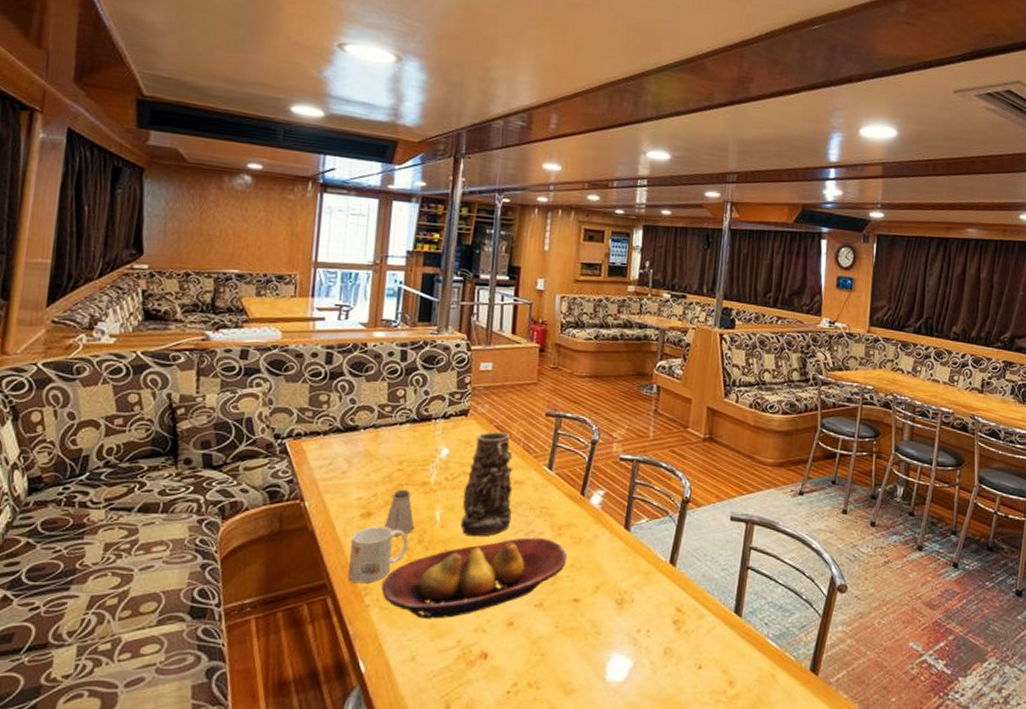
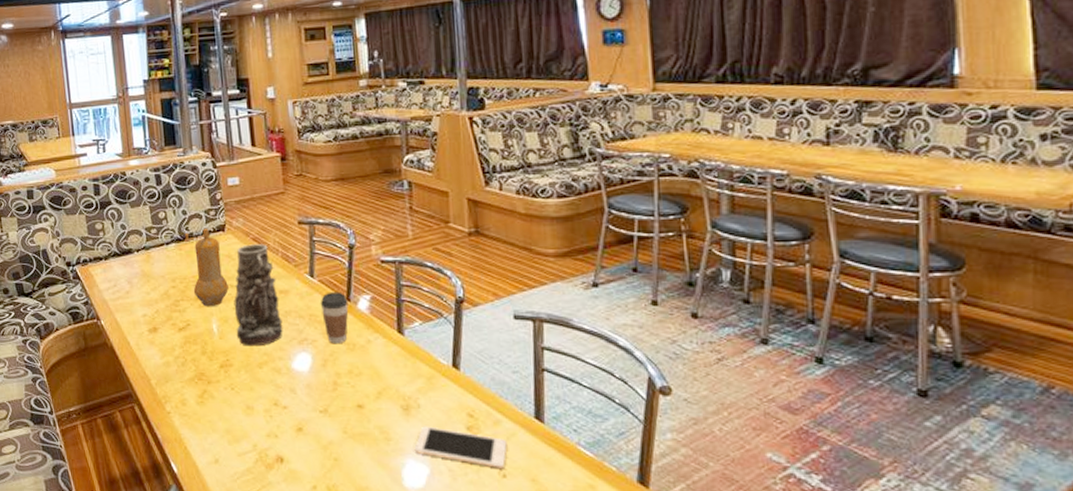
mug: present [348,525,409,584] -> none [145,339,194,393]
fruit bowl: present [381,537,567,619] -> none [177,346,344,425]
saltshaker: present [385,489,415,536] -> none [170,305,196,348]
pepper mill: none [420,410,461,494] -> present [184,228,229,307]
coffee cup: none [553,485,582,538] -> present [320,292,349,344]
cell phone: none [621,620,707,660] -> present [414,426,507,469]

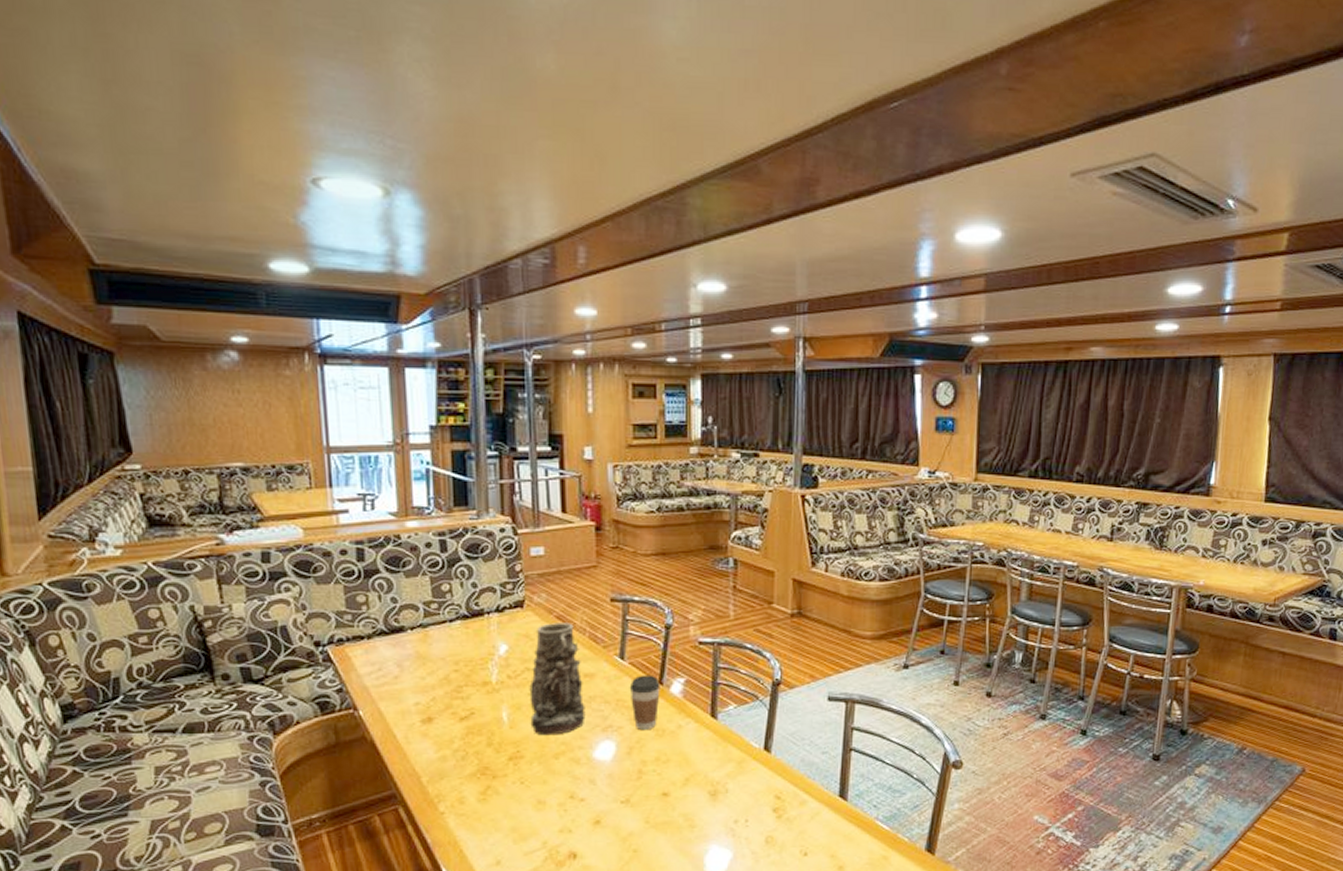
pepper mill: present [184,228,229,307] -> none [472,603,524,693]
cell phone: present [414,426,507,469] -> none [719,810,811,847]

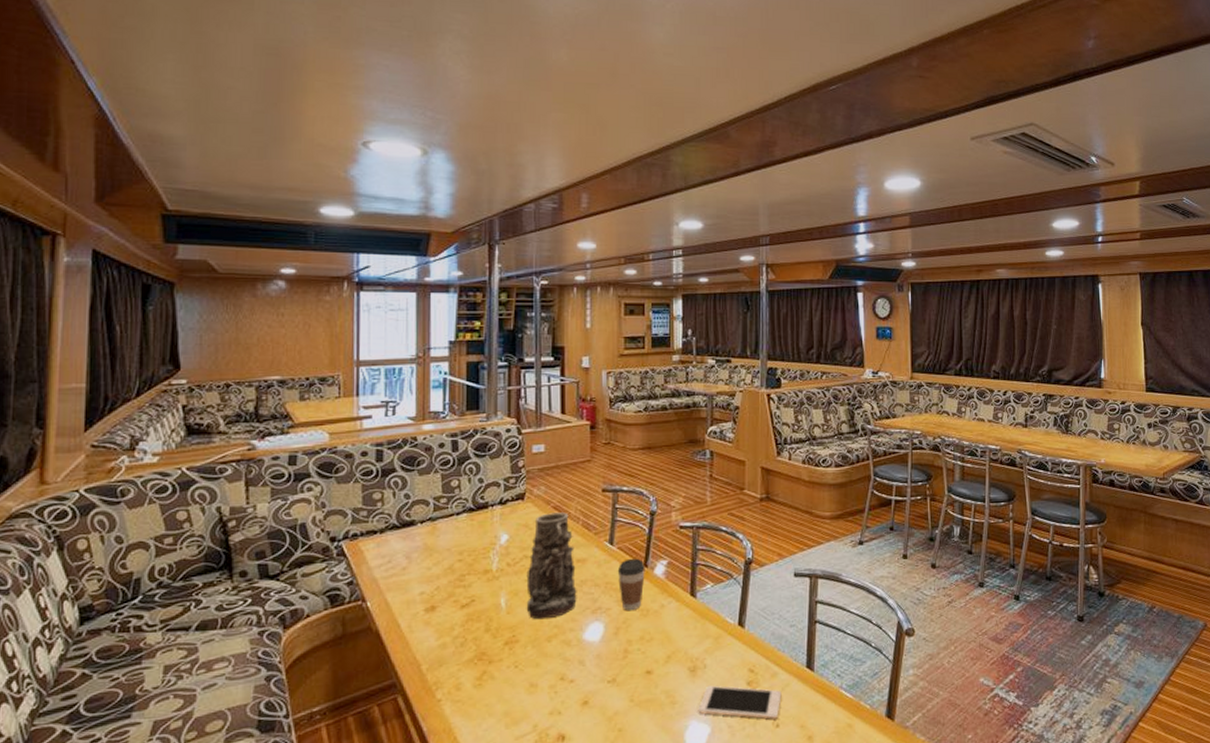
cell phone: none [719,810,811,847] -> present [698,685,782,719]

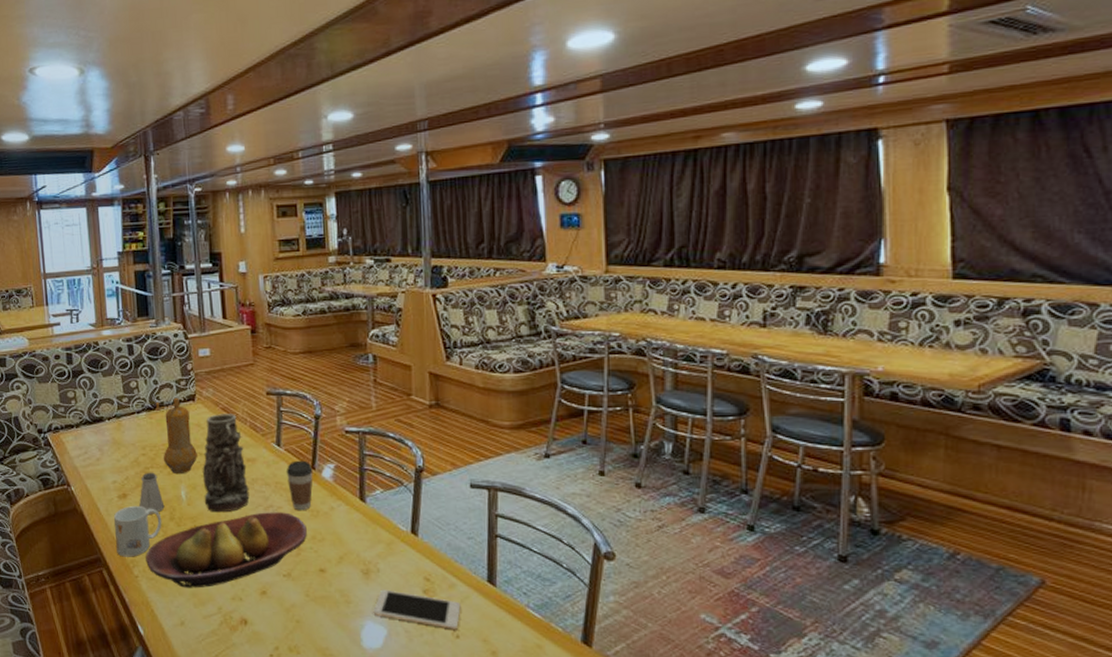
mug: none [417,618,476,679] -> present [114,505,162,557]
saltshaker: none [450,579,480,627] -> present [139,472,165,514]
fruit bowl: none [452,614,635,708] -> present [145,512,307,588]
pepper mill: none [477,496,522,581] -> present [154,397,197,475]

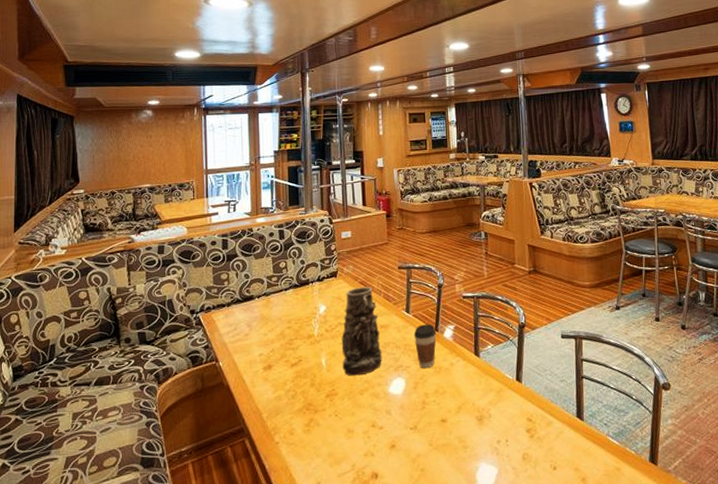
mug: present [114,505,162,557] -> none [259,375,303,425]
saltshaker: present [139,472,165,514] -> none [283,343,306,383]
fruit bowl: present [145,512,307,588] -> none [287,371,431,450]
pepper mill: present [154,397,197,475] -> none [300,274,337,344]
cell phone: present [373,589,461,630] -> none [486,432,557,463]

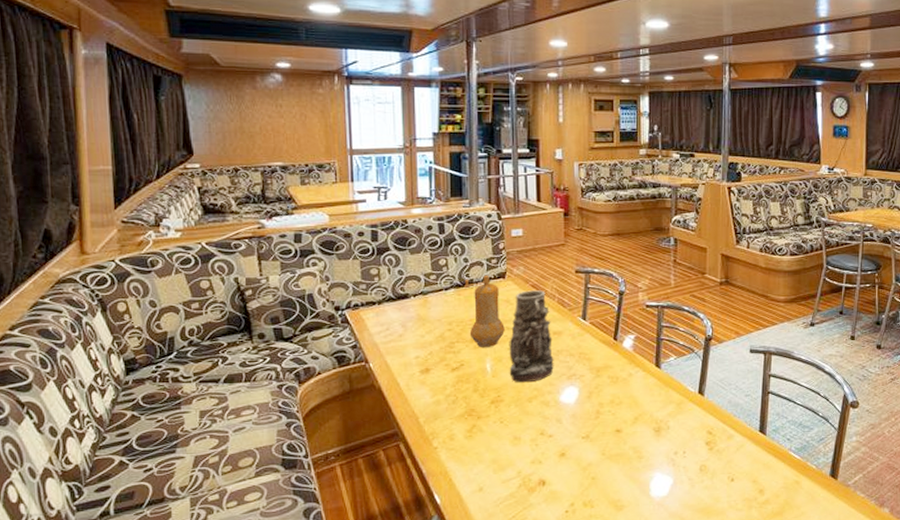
pepper mill: none [300,274,337,344] -> present [463,275,505,348]
coffee cup: present [413,324,437,369] -> none [590,332,615,378]

